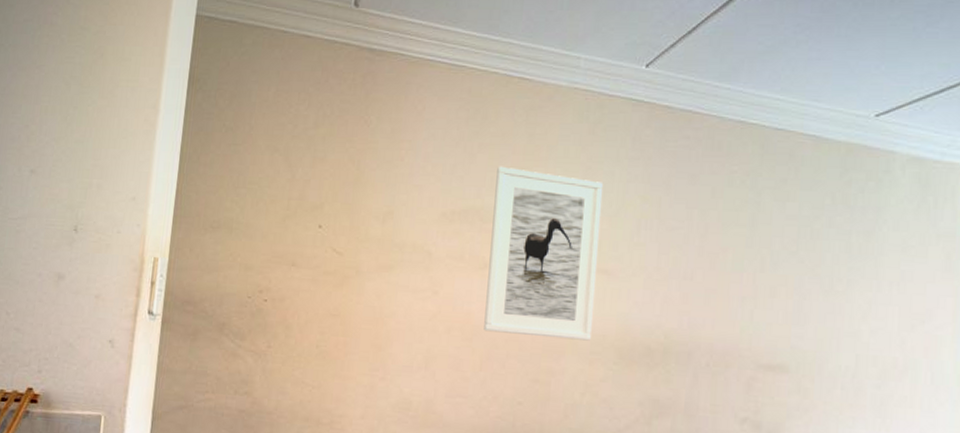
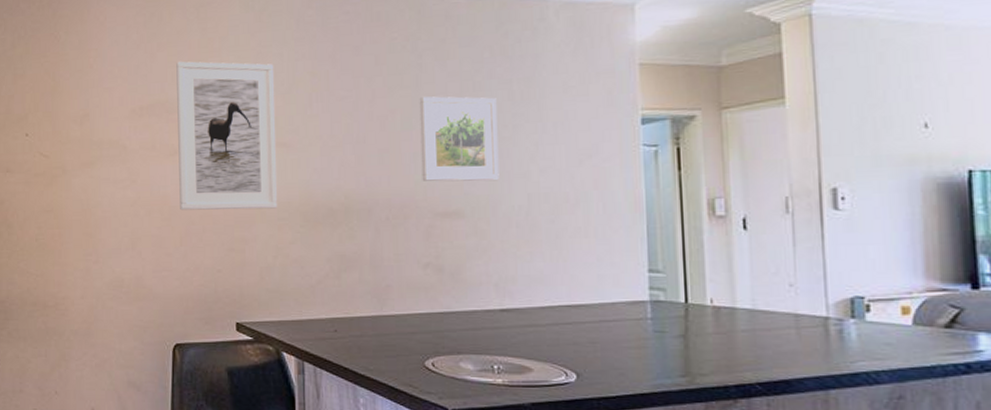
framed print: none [748,237,834,337] -> present [419,96,500,182]

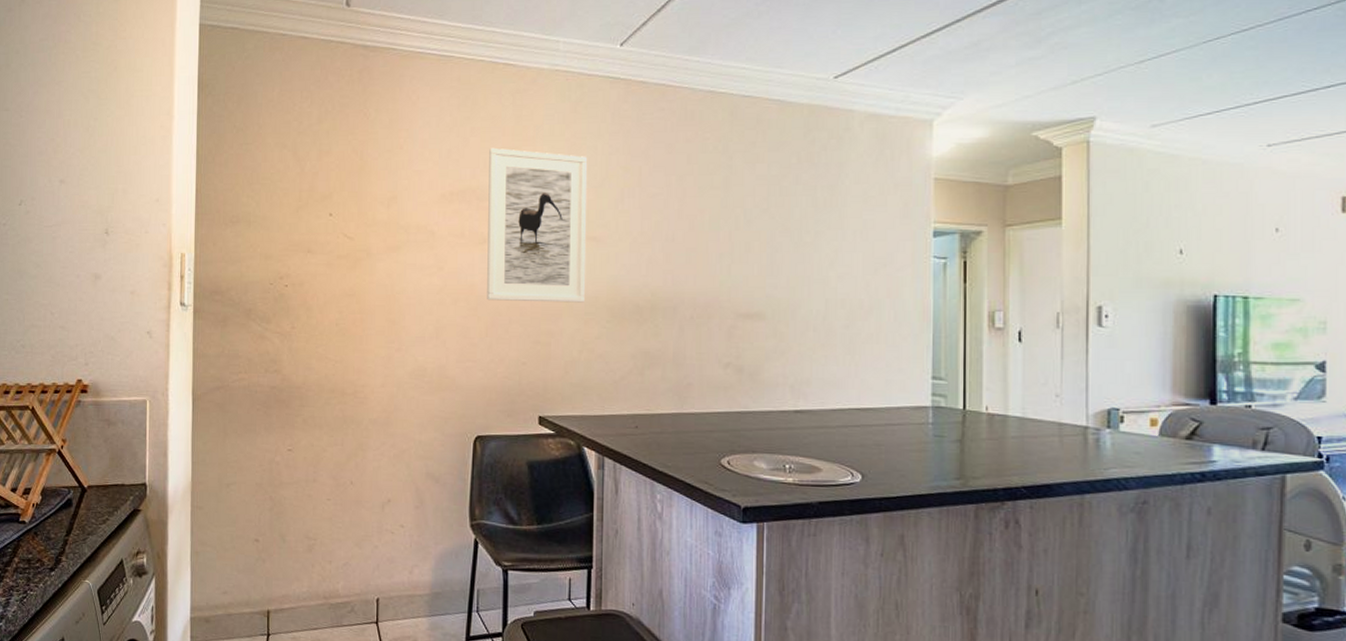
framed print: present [419,96,500,182] -> none [727,197,801,285]

